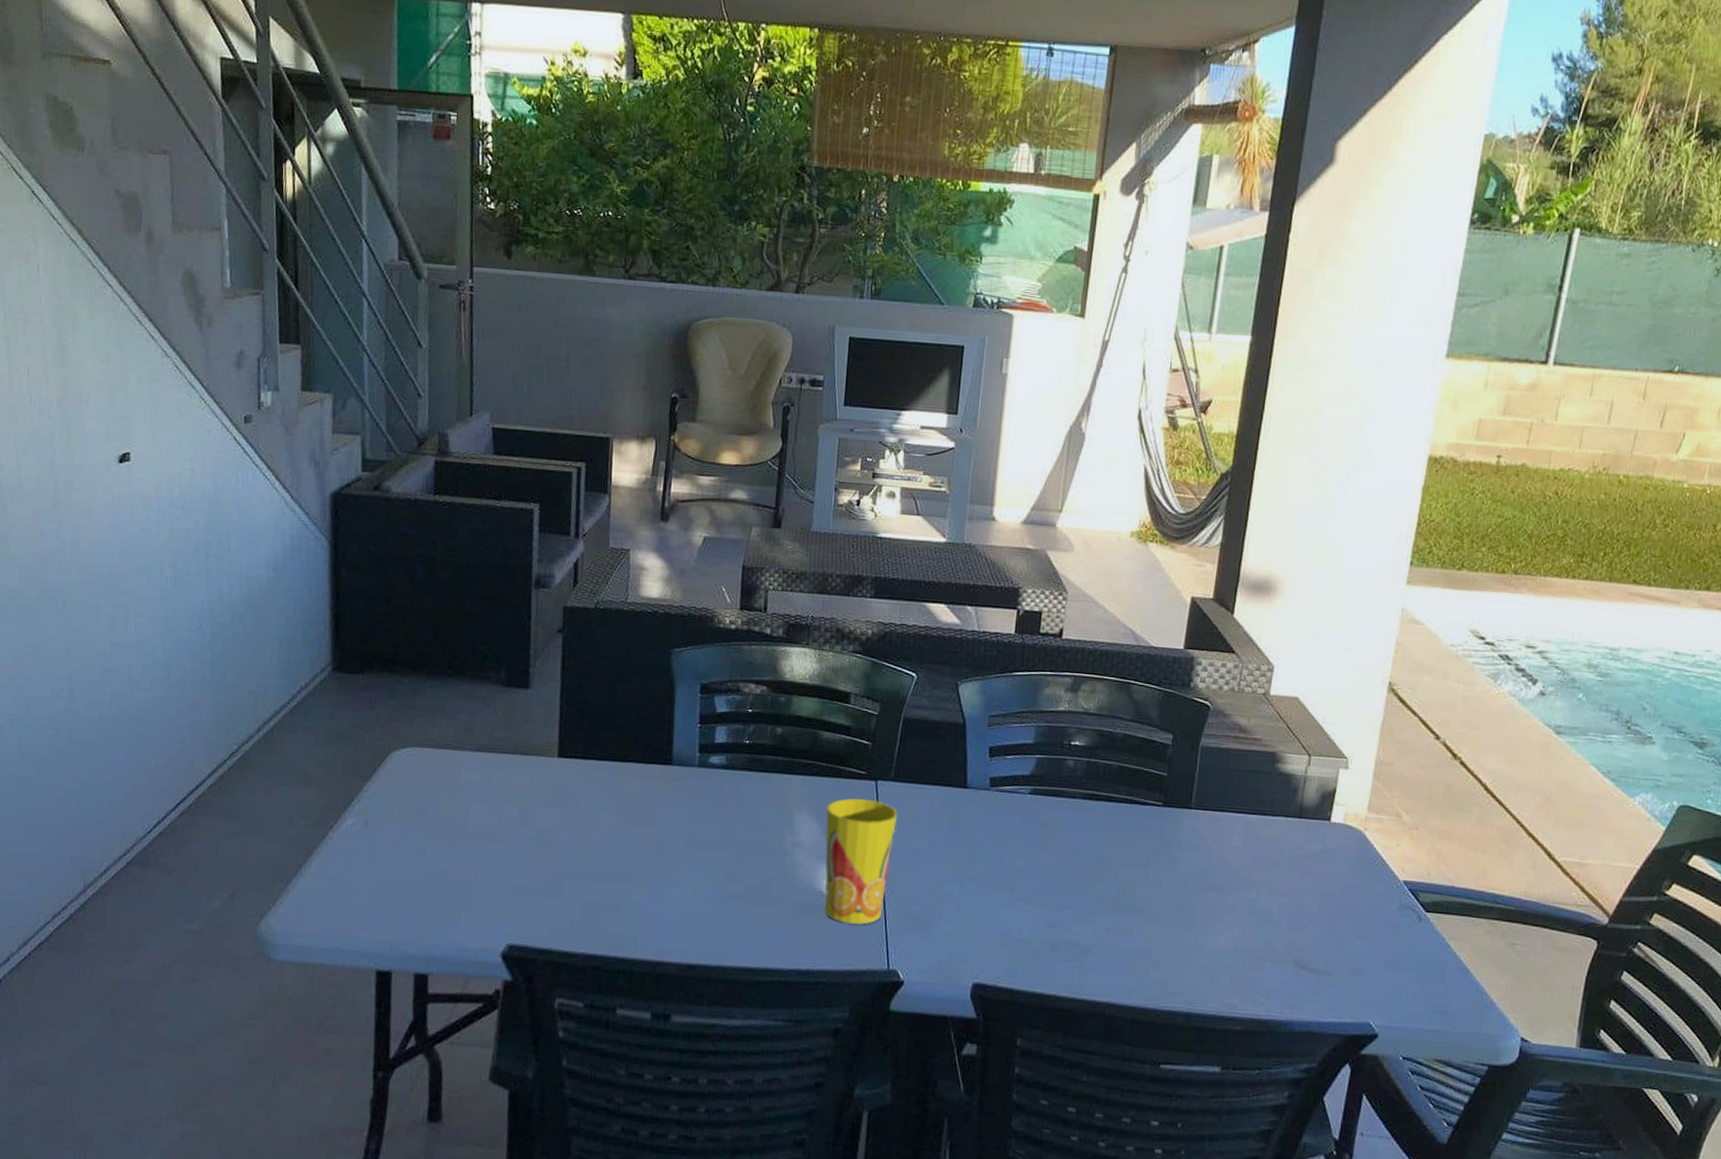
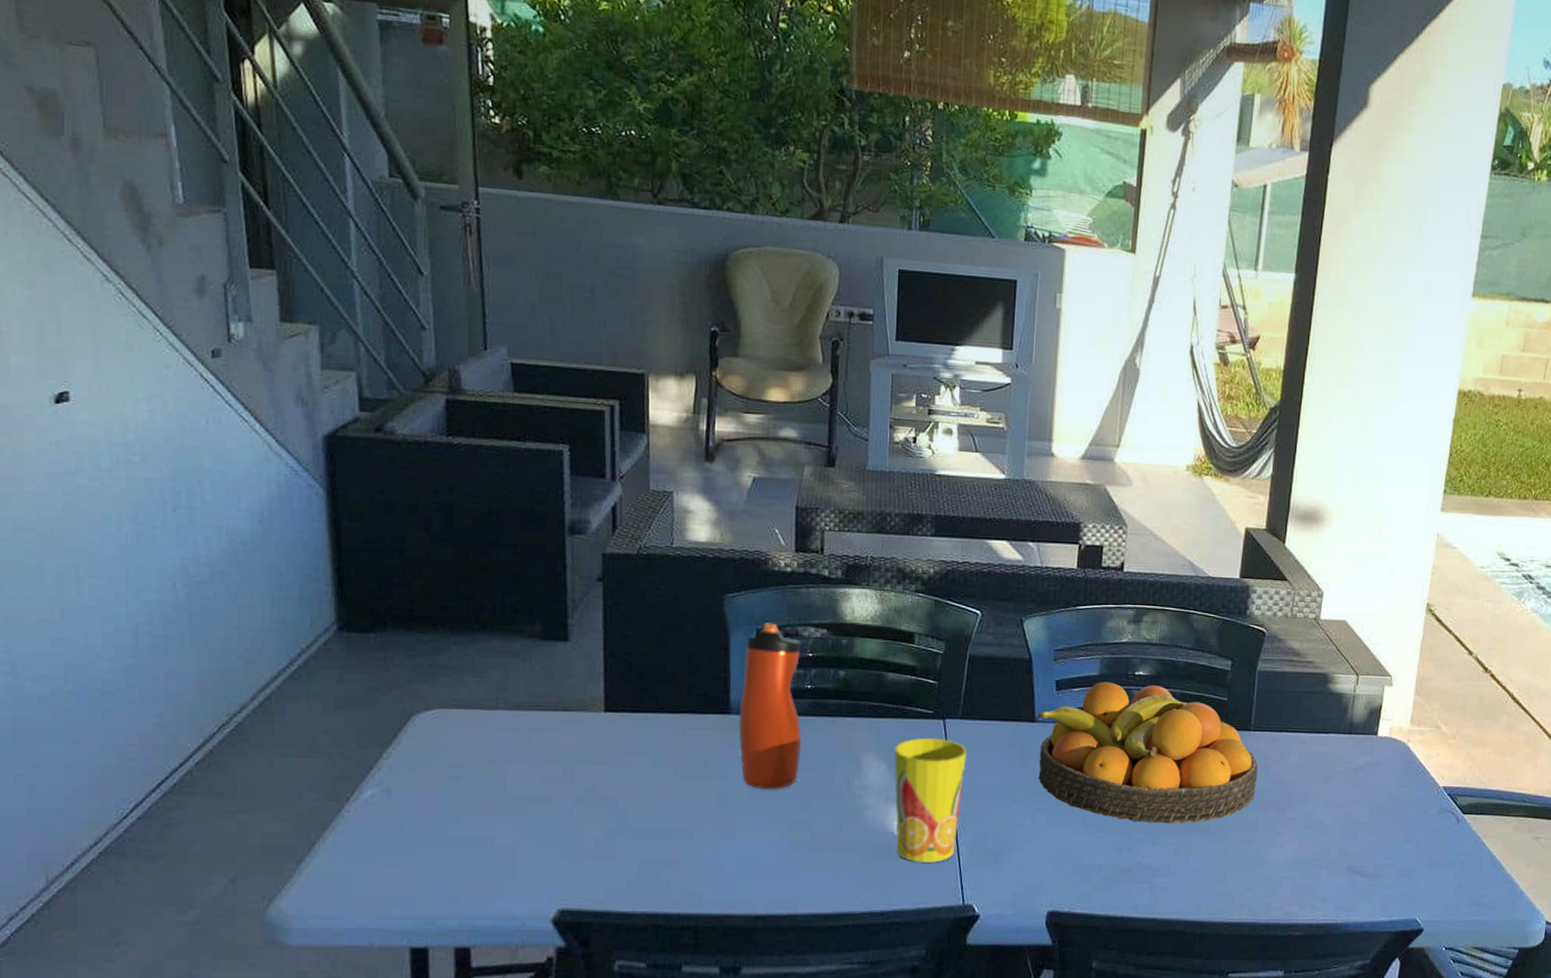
water bottle: none [679,678,741,841] -> present [738,623,801,790]
fruit bowl: none [968,750,1198,902] -> present [1036,681,1258,824]

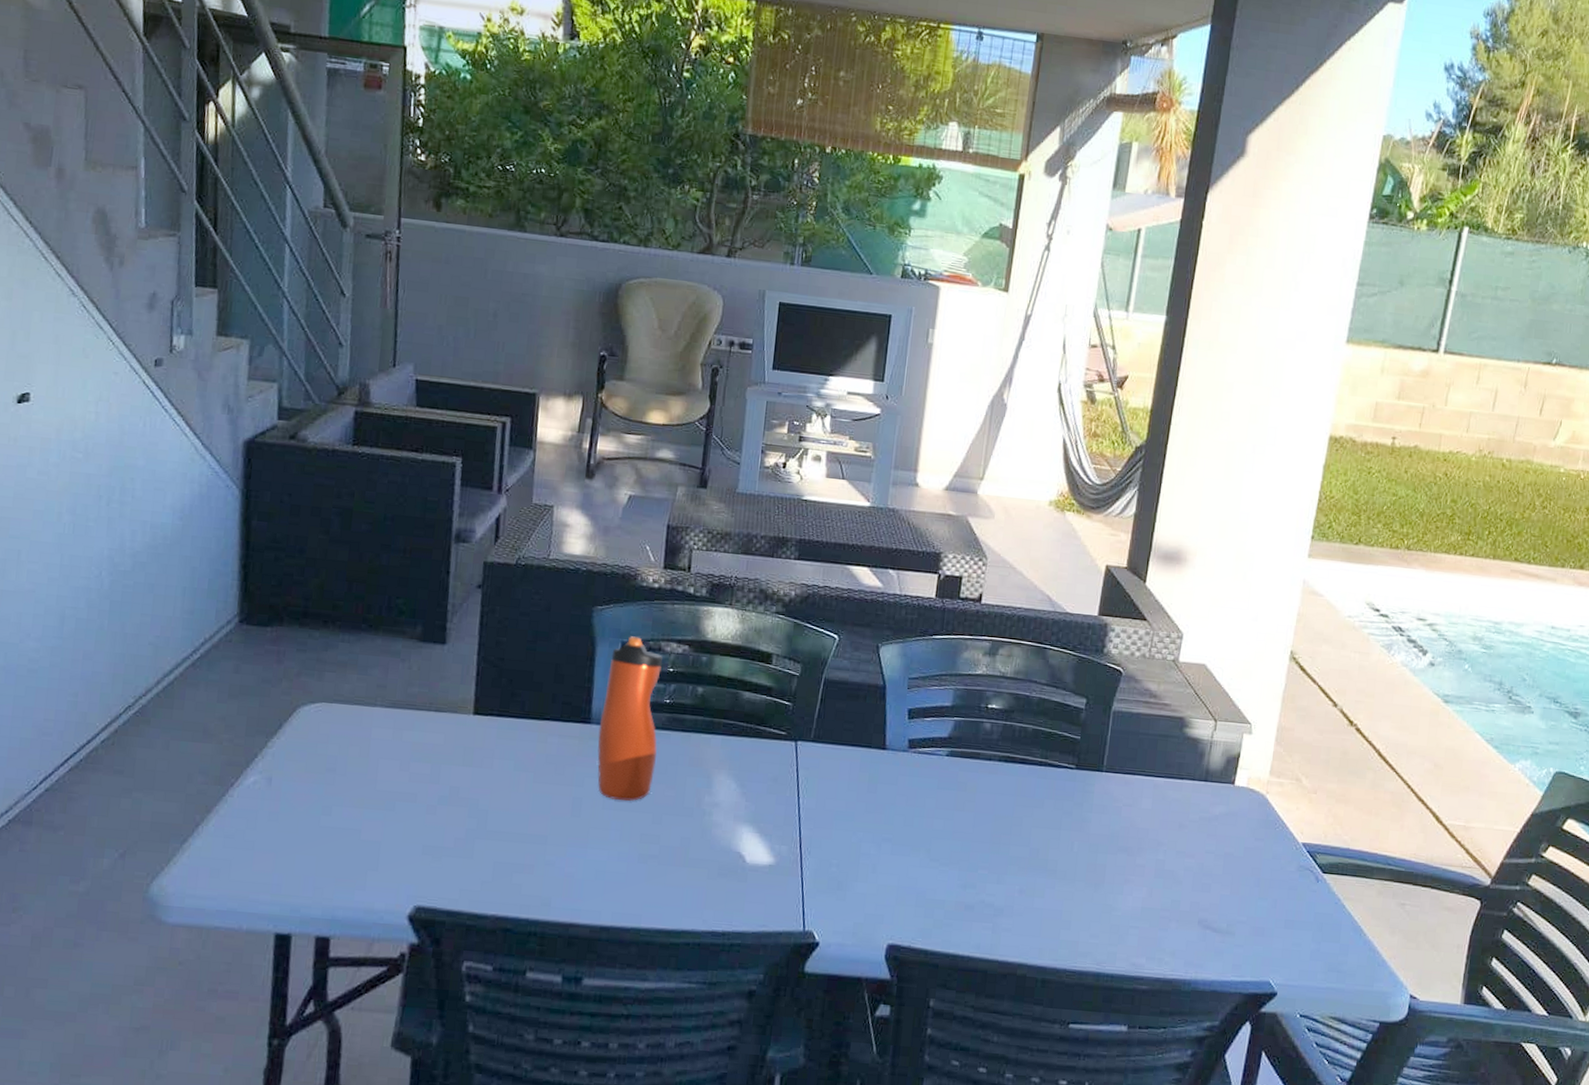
cup: present [894,737,967,863] -> none [742,758,816,886]
fruit bowl: present [1036,681,1258,824] -> none [885,712,1109,863]

